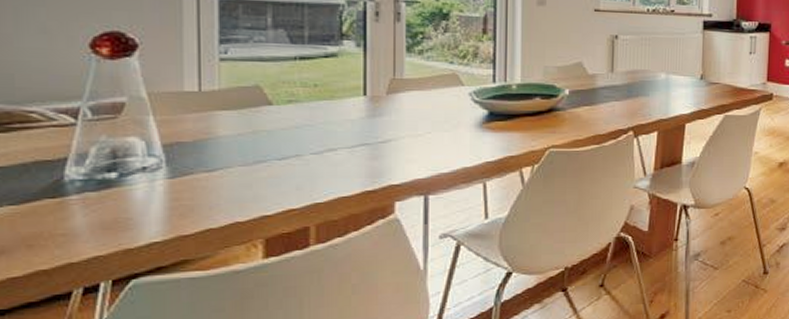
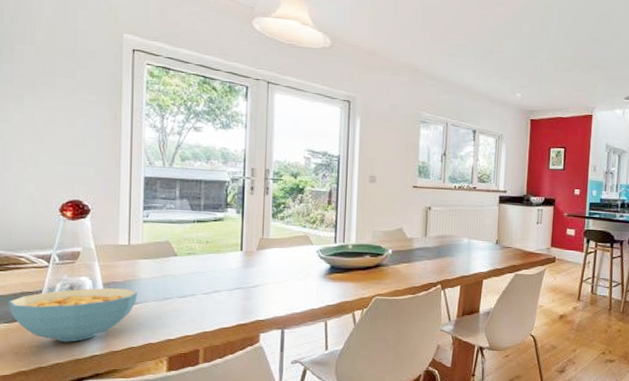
cereal bowl: none [14,151,216,227] -> present [9,288,138,342]

